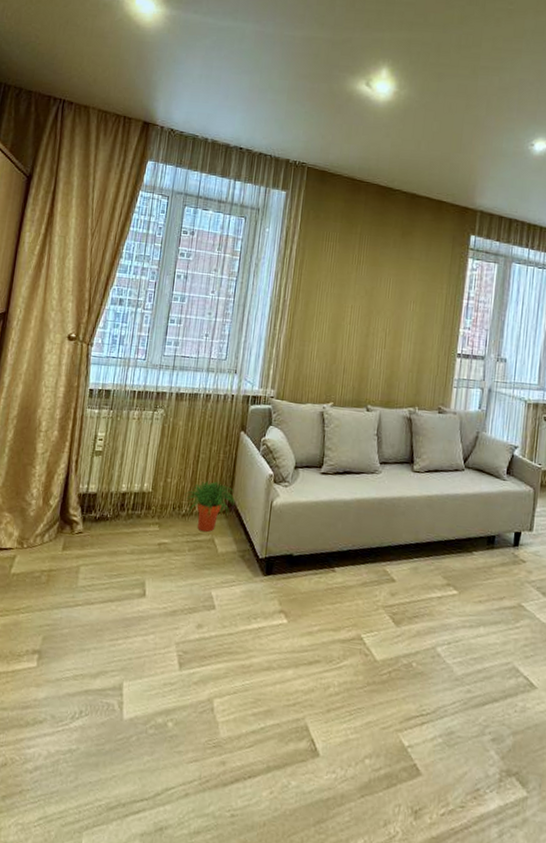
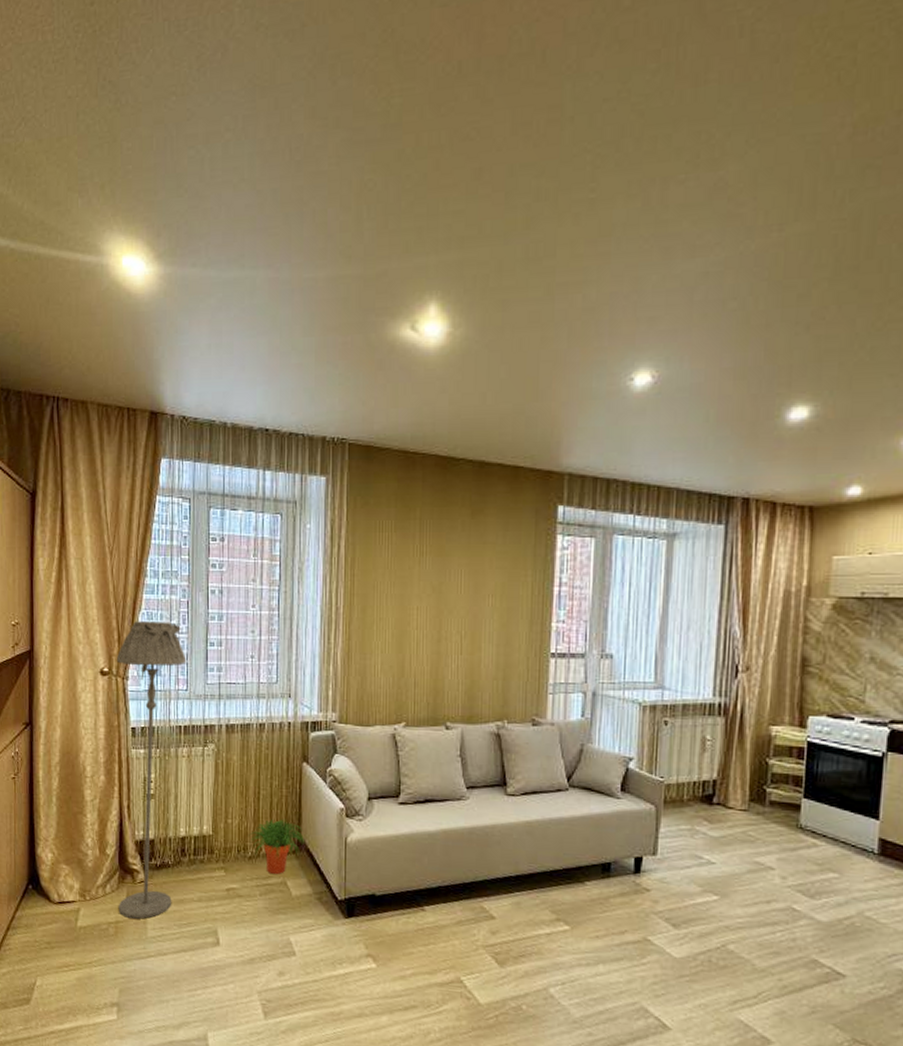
floor lamp: none [53,295,148,569] -> present [116,621,186,919]

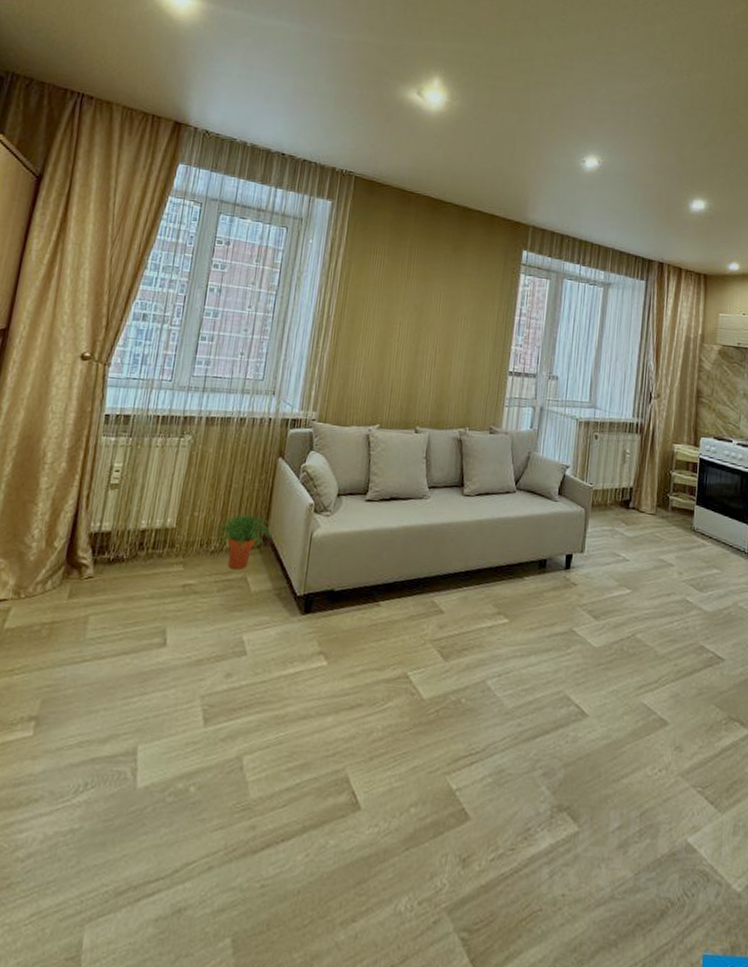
floor lamp: present [116,621,186,919] -> none [56,310,175,619]

